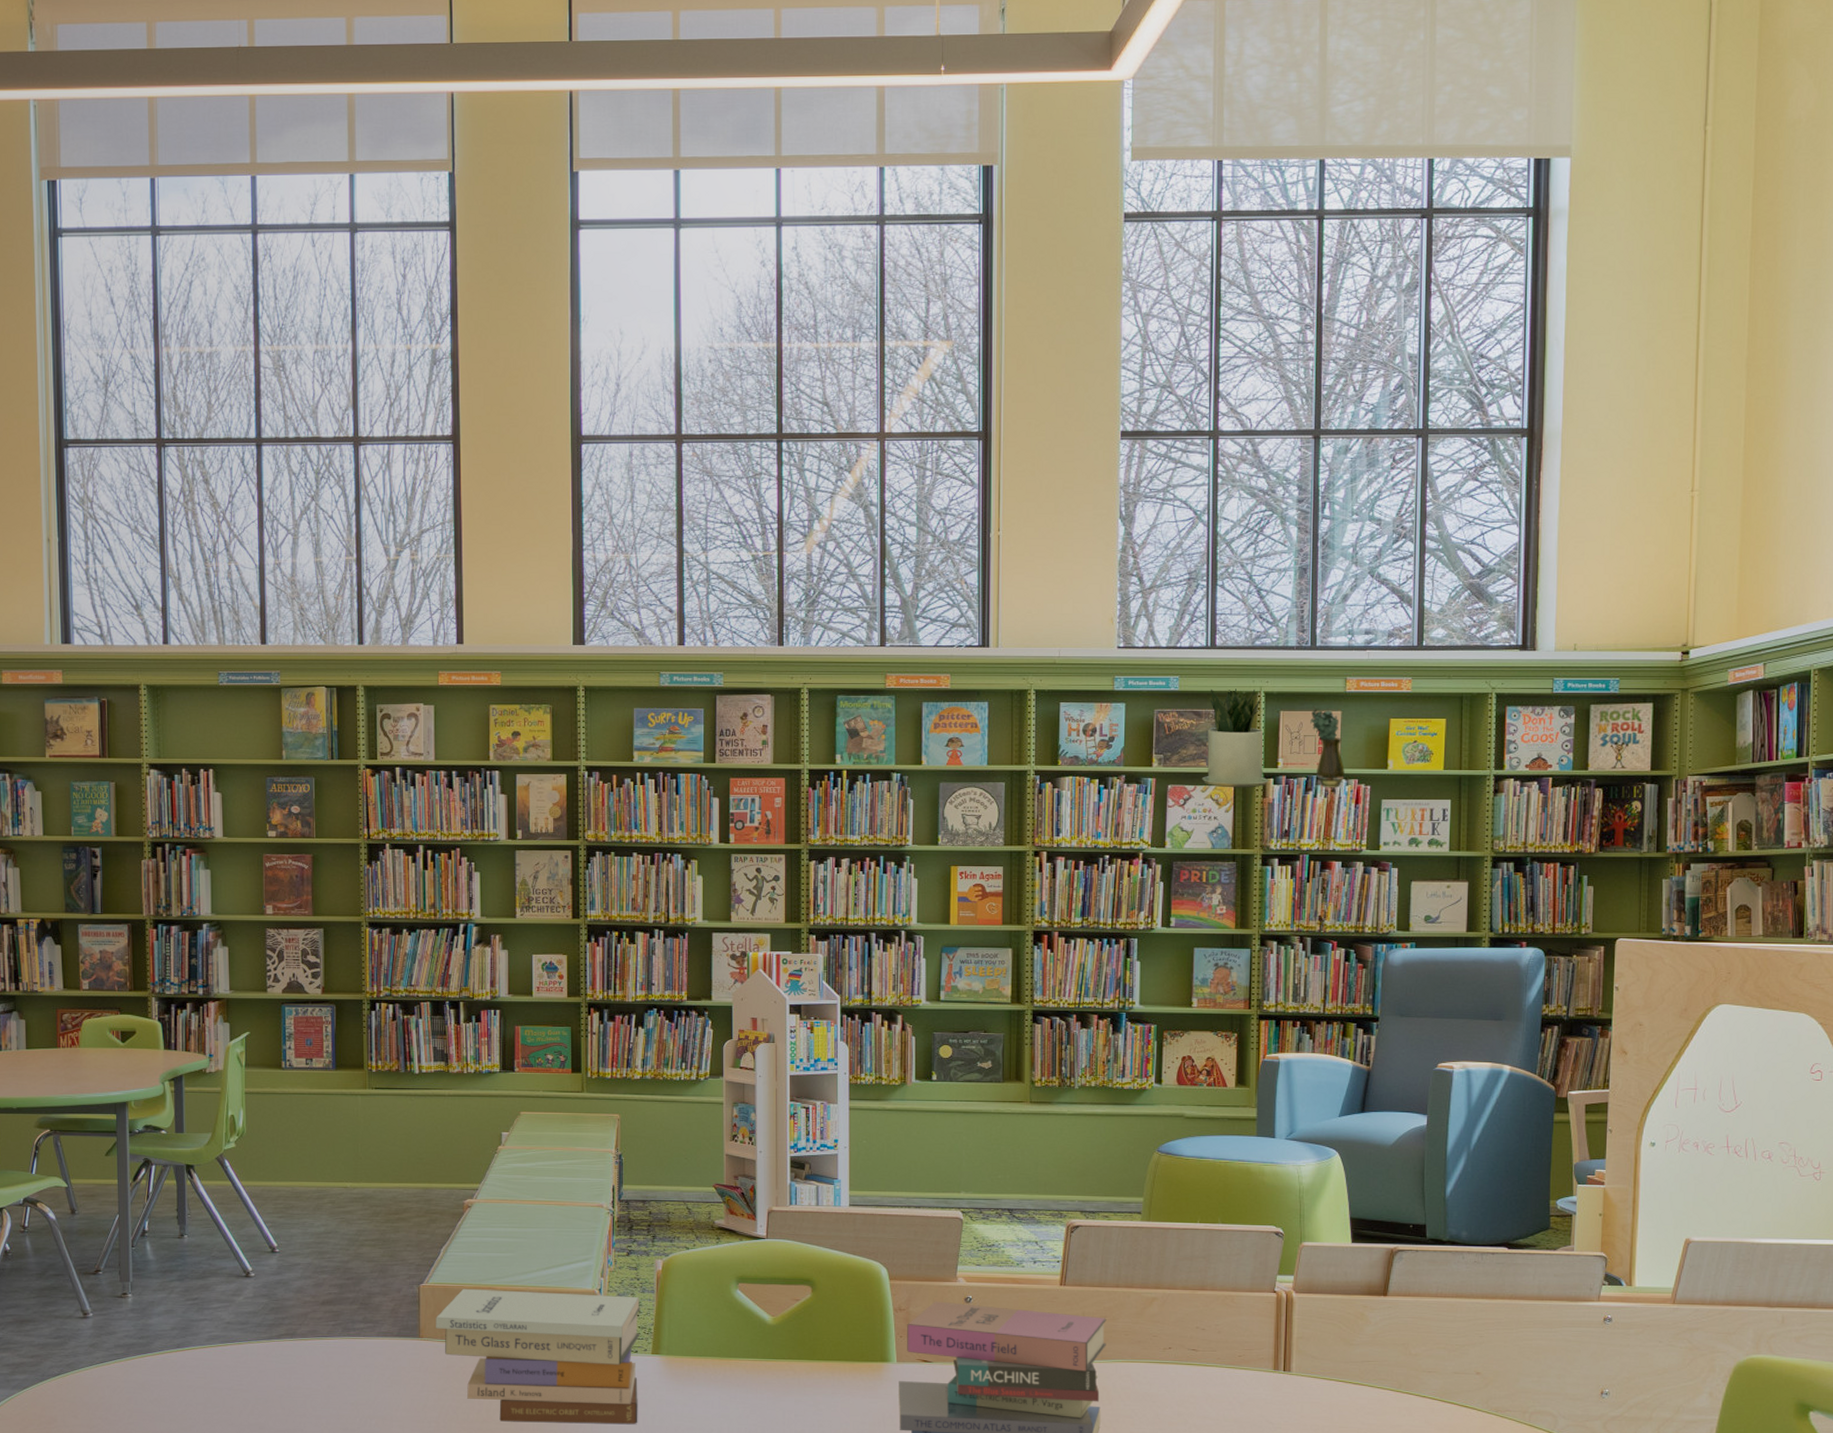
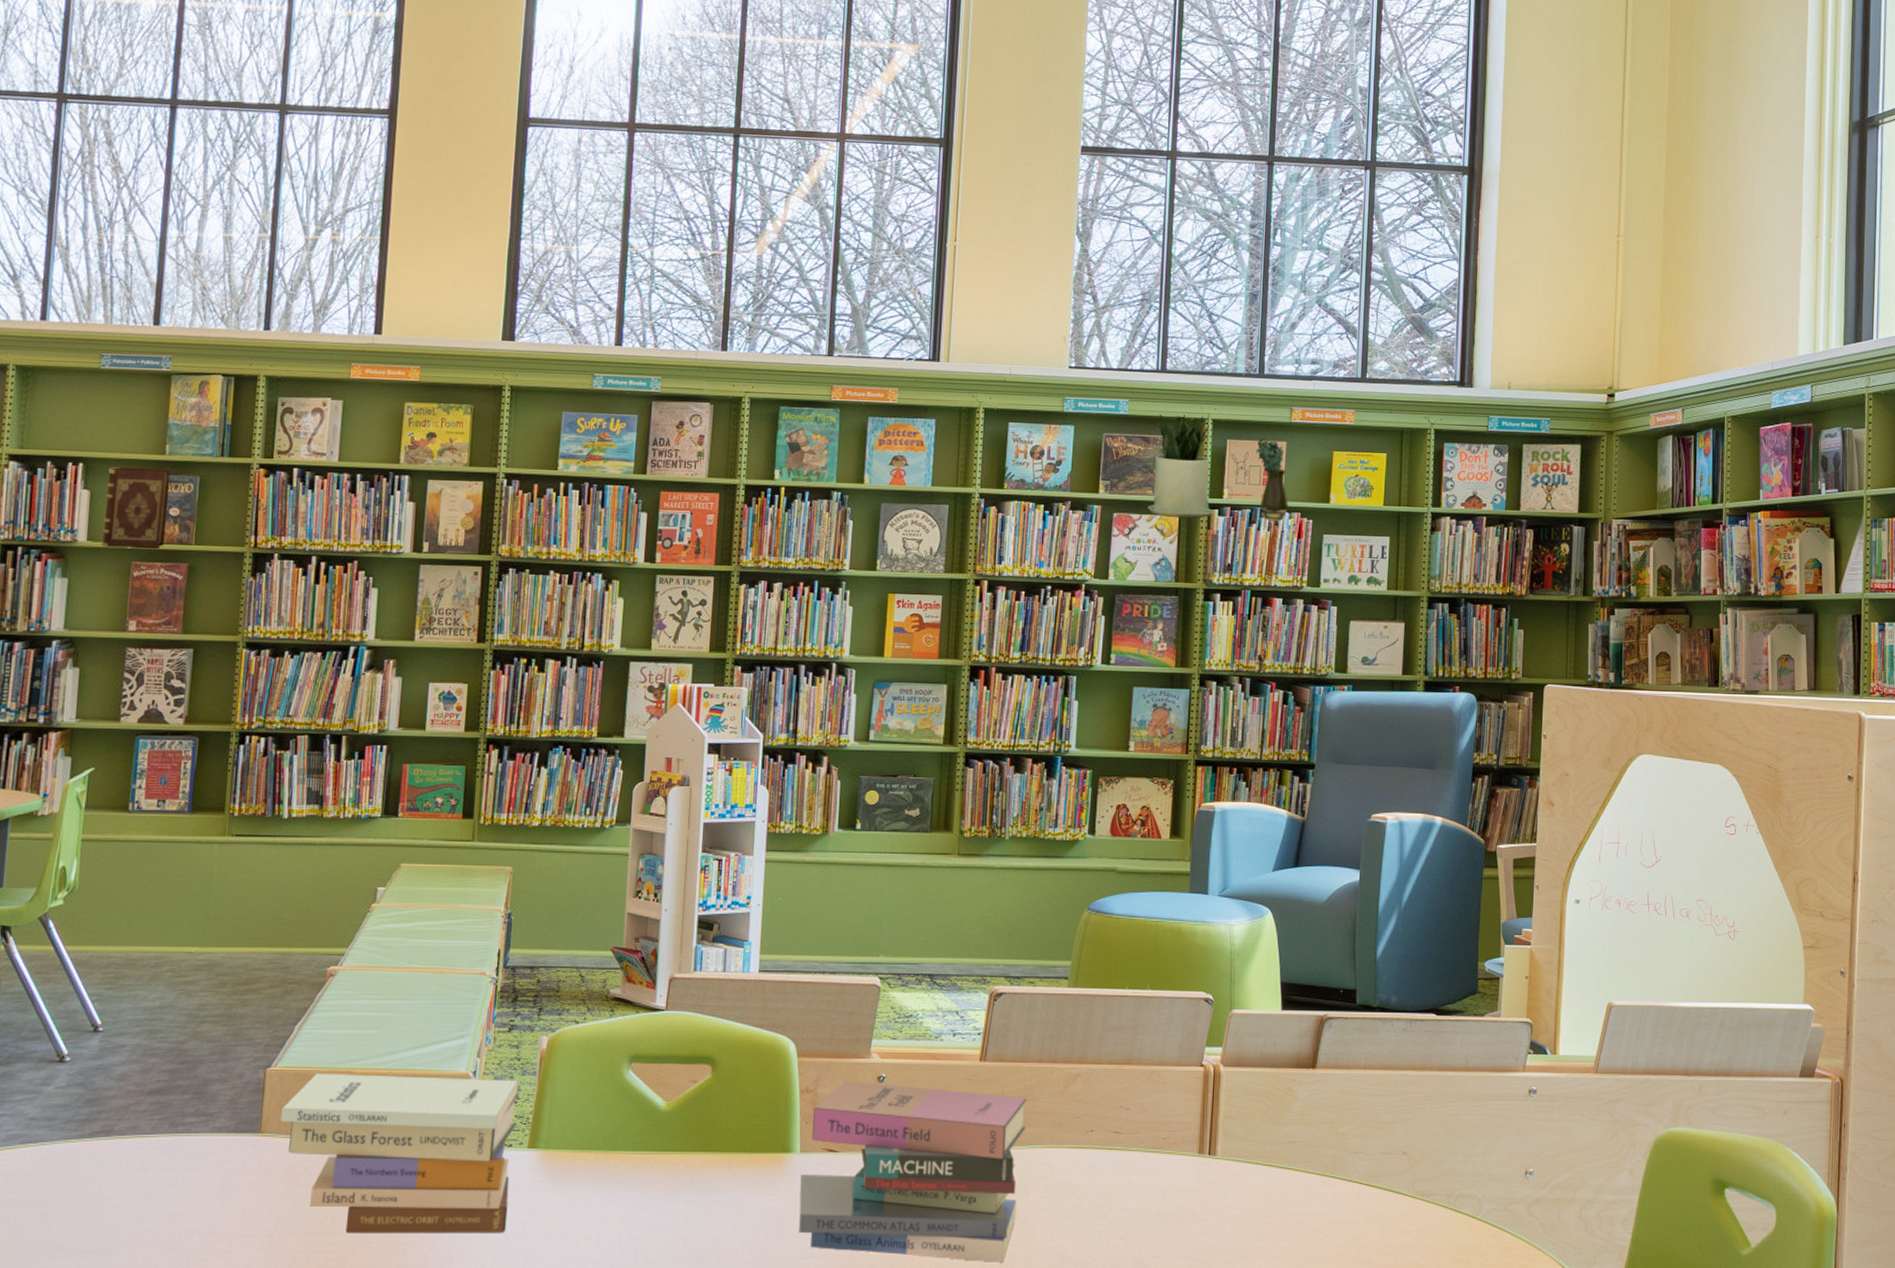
decorative book: none [235,772,290,843] -> present [101,467,171,550]

